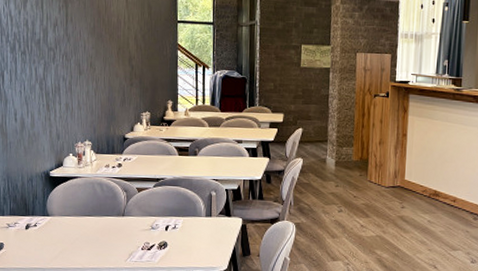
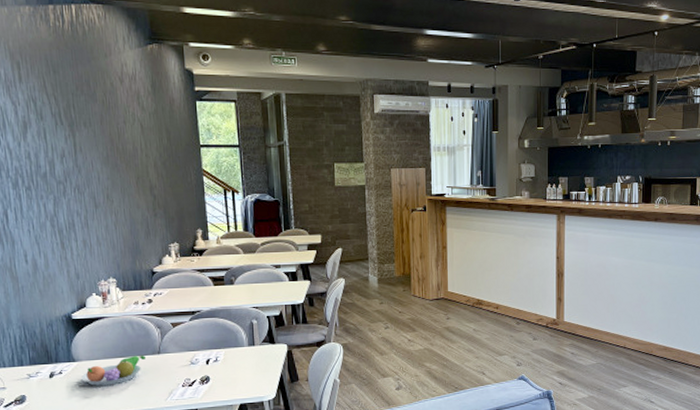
fruit bowl: none [53,215,111,242] -> present [81,355,145,386]

